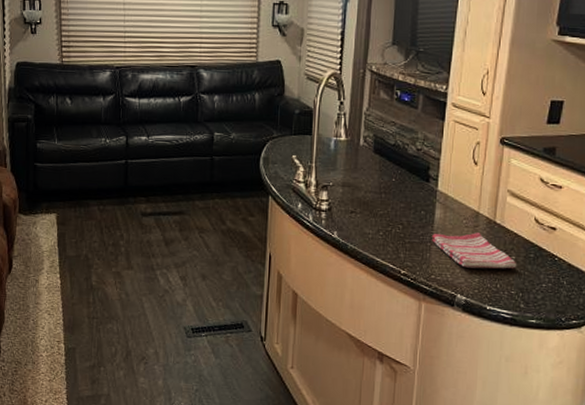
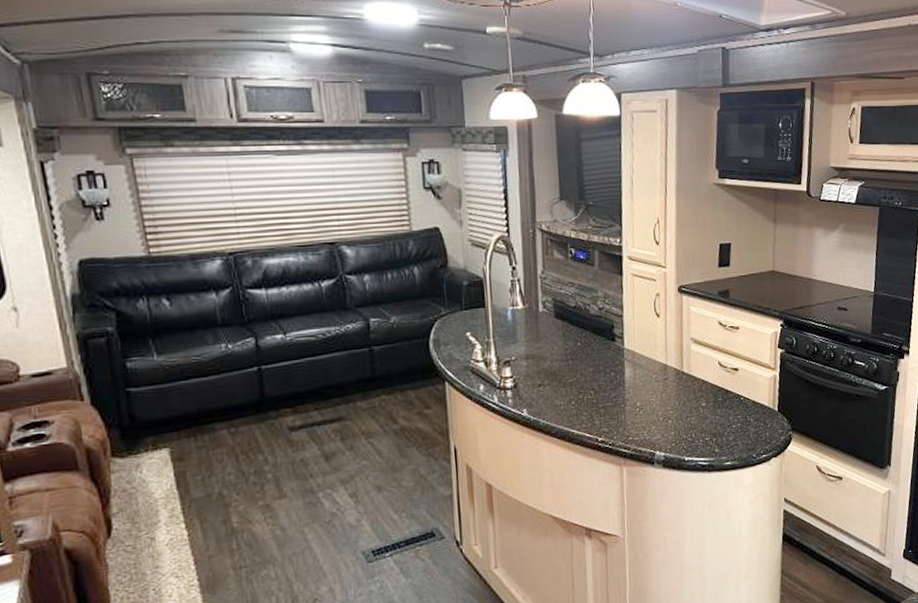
dish towel: present [432,232,517,269] -> none [625,385,708,423]

